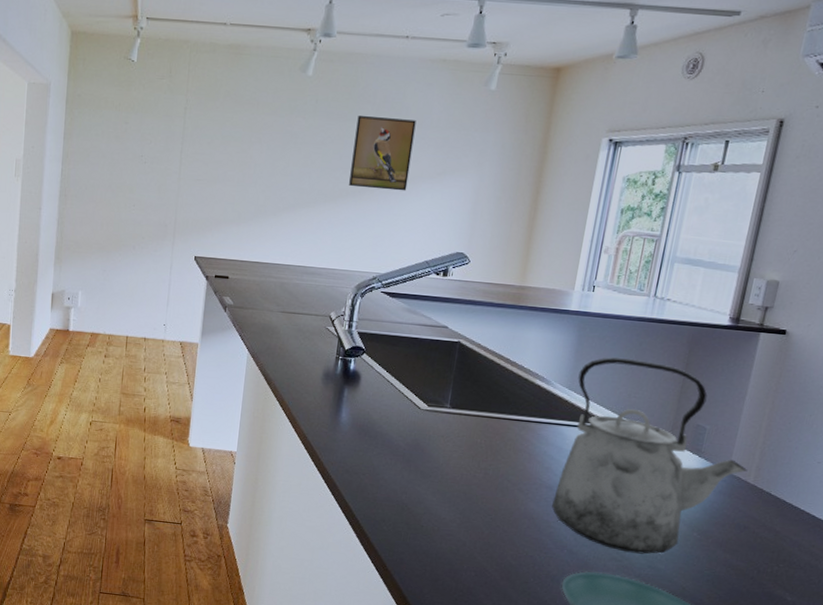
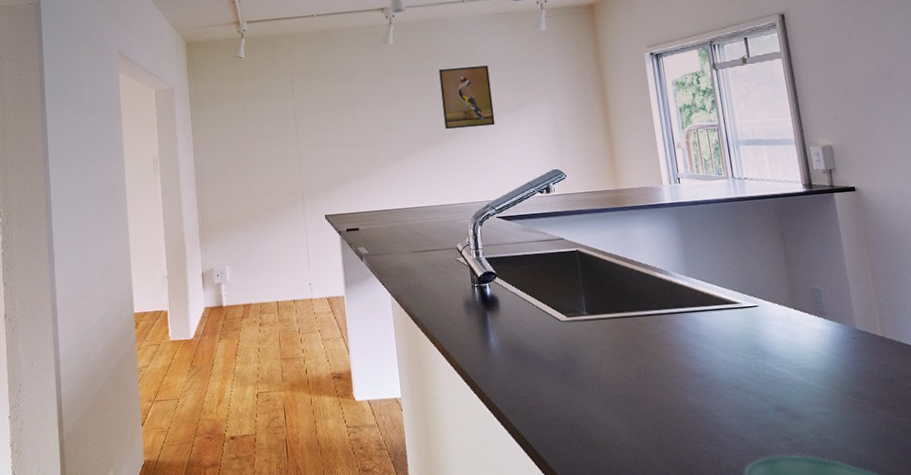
kettle: present [552,357,748,554] -> none [691,237,873,429]

